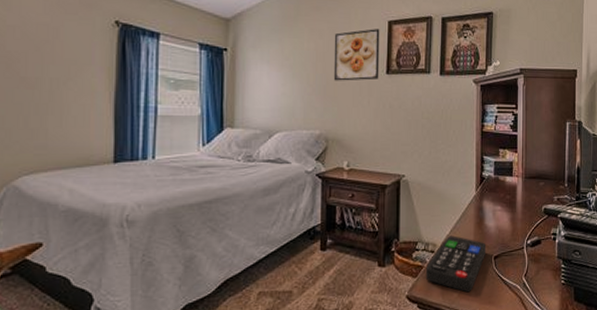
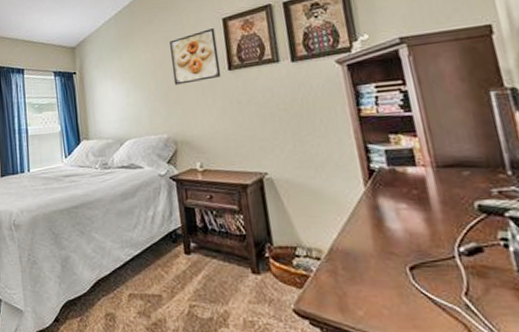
remote control: present [425,236,487,293] -> none [312,240,396,311]

